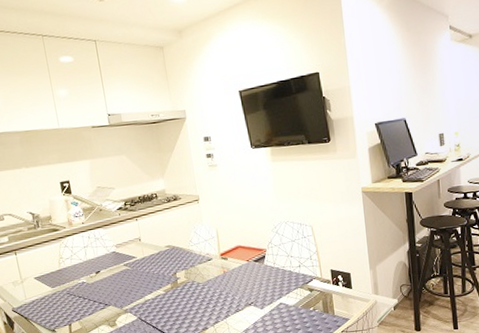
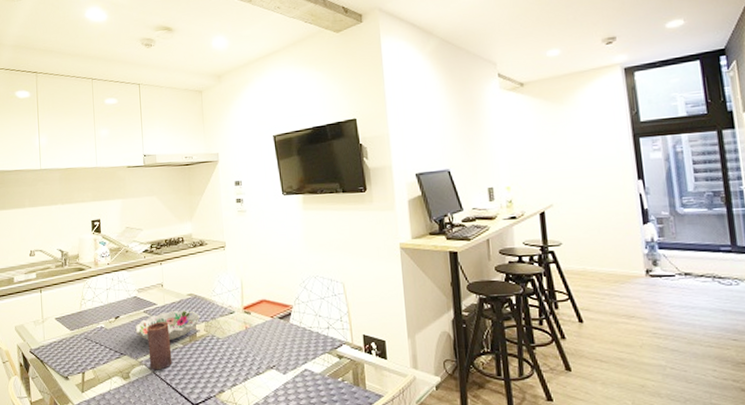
decorative bowl: none [116,260,180,291] -> present [135,309,201,341]
candle: none [129,272,157,317] -> present [147,321,172,370]

